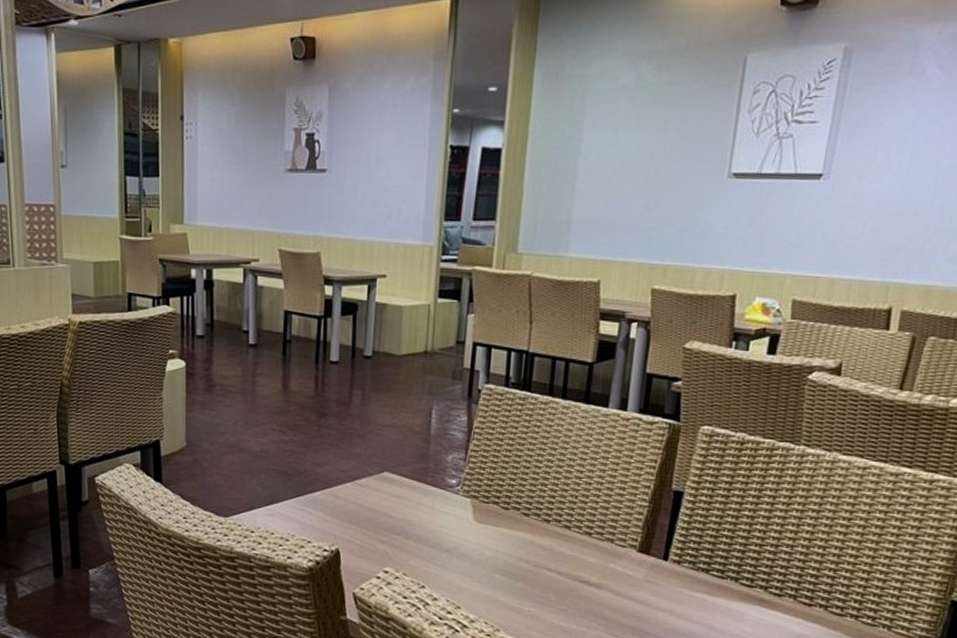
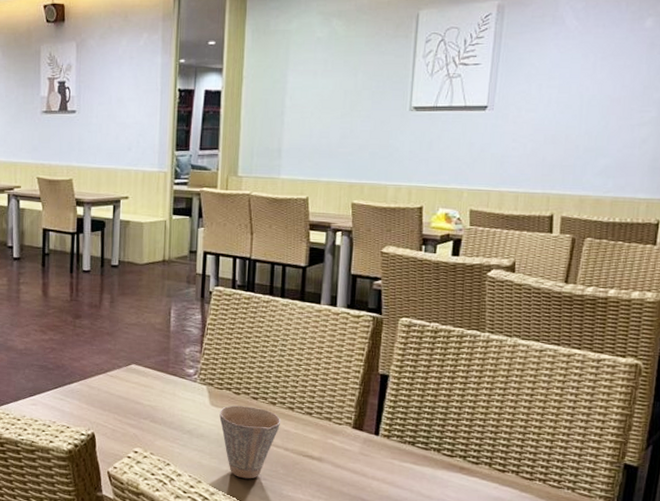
cup: none [484,522,556,606] -> present [219,405,281,479]

